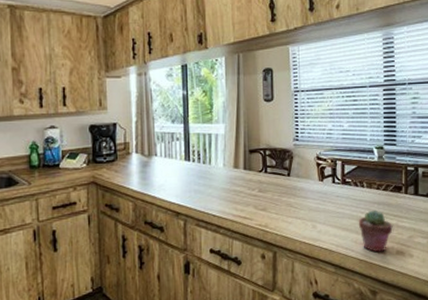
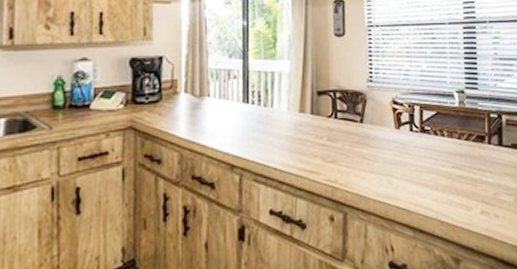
potted succulent: present [358,210,393,253] -> none [438,162,476,213]

